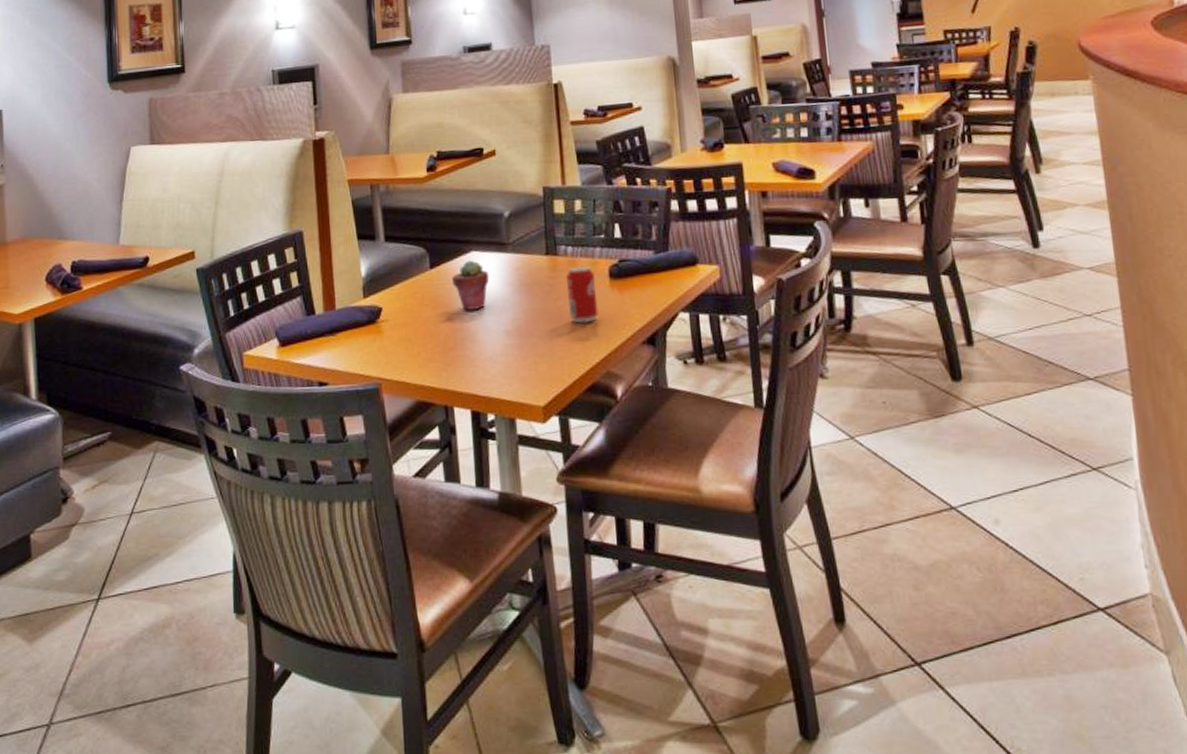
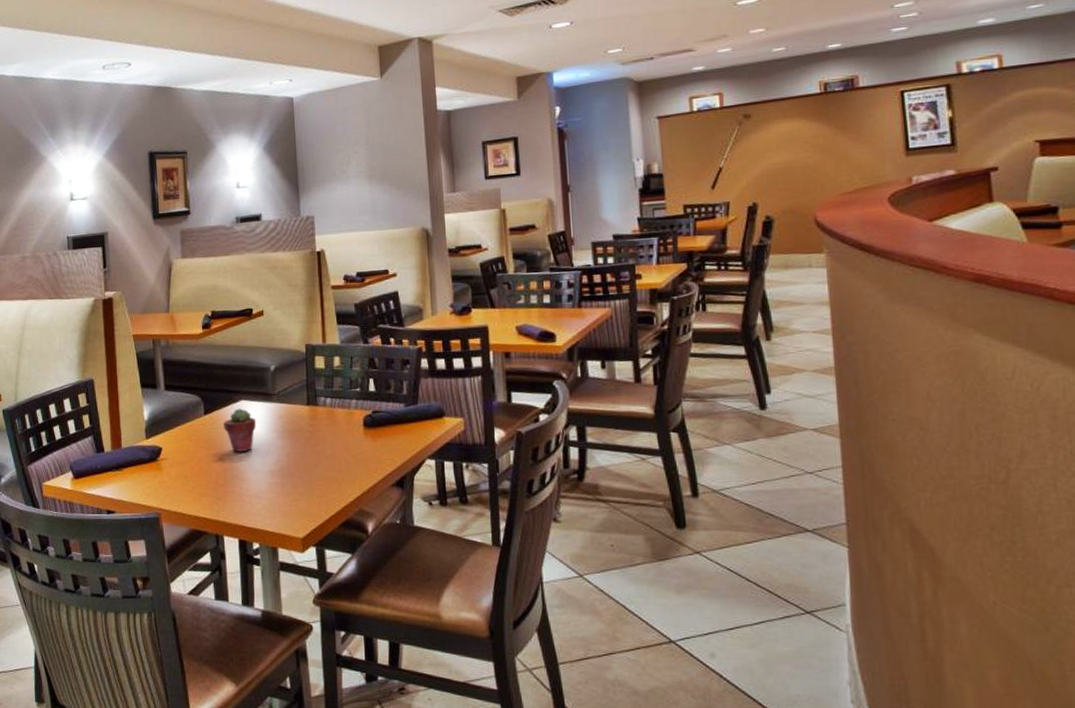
beverage can: present [565,266,599,323] -> none [324,416,353,466]

